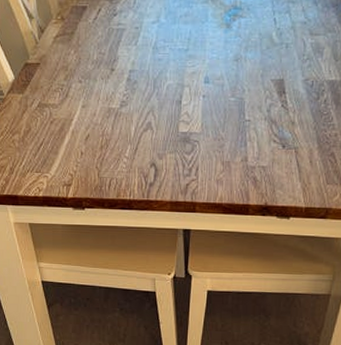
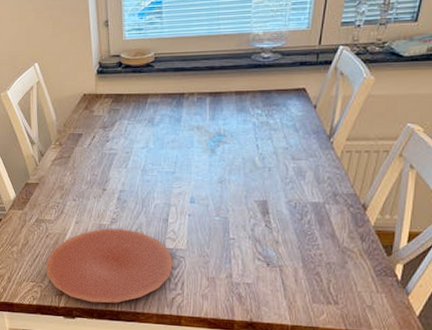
plate: none [51,112,188,192] -> present [46,228,174,303]

